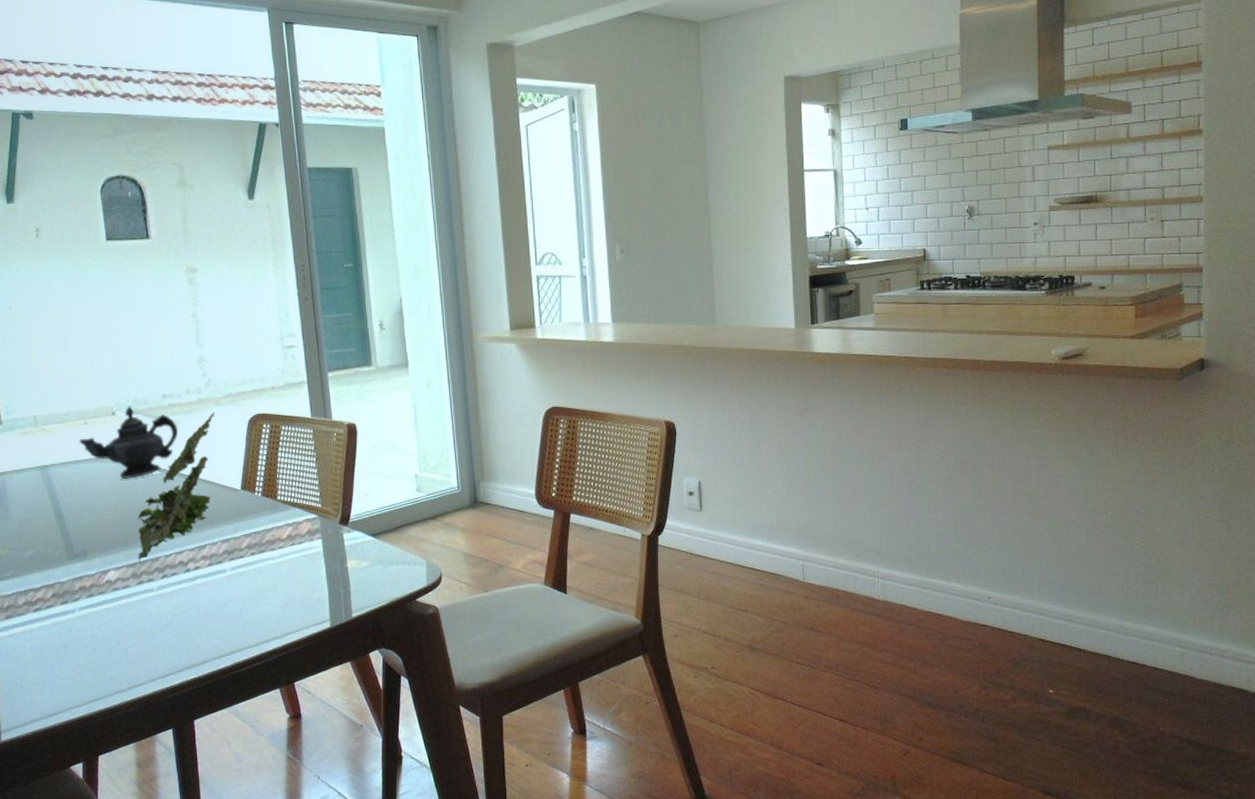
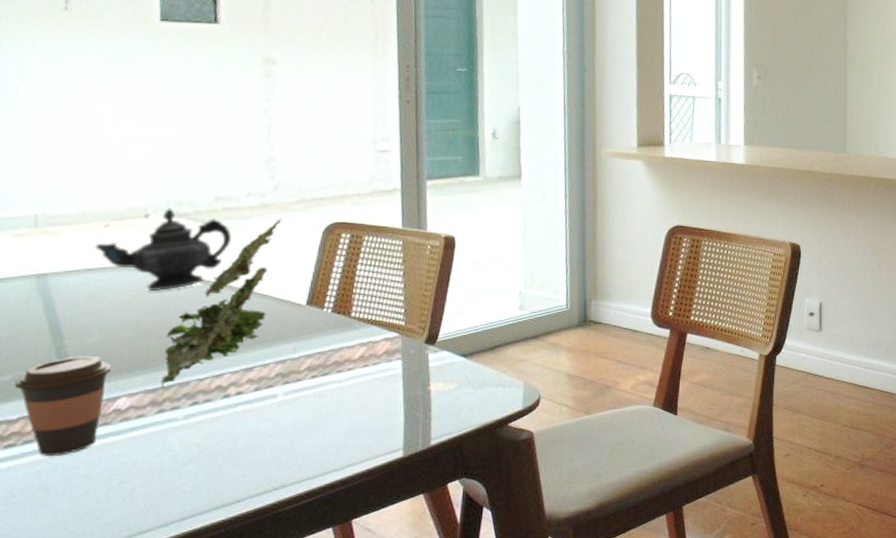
coffee cup: none [35,535,102,619] -> present [14,355,112,456]

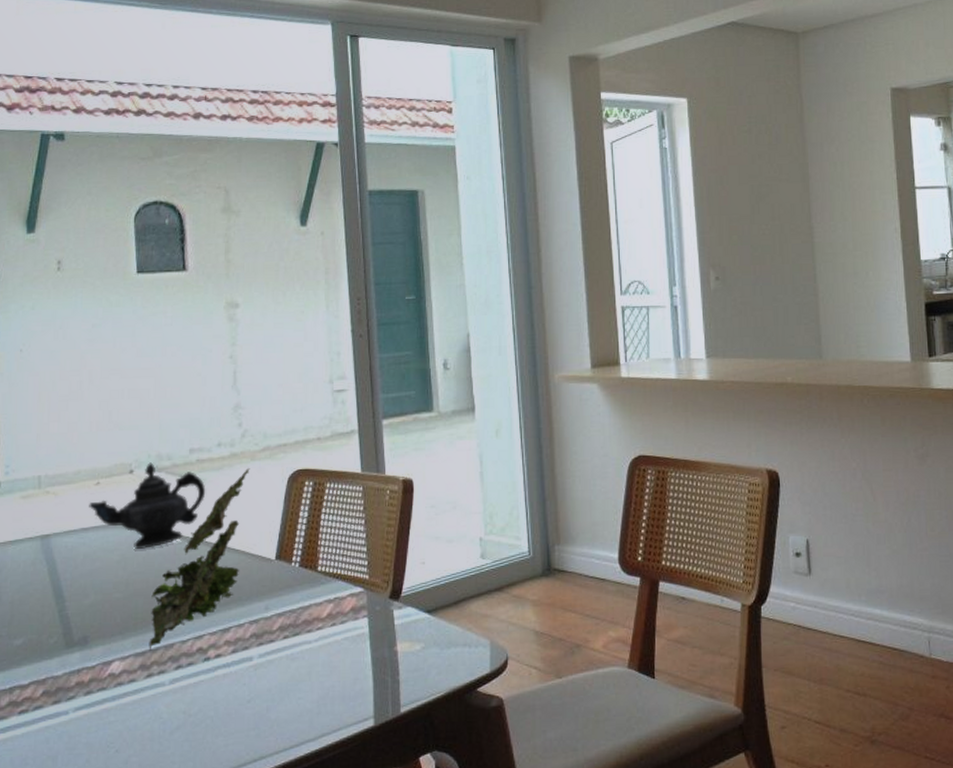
coffee cup: present [14,355,112,456] -> none [25,617,106,722]

